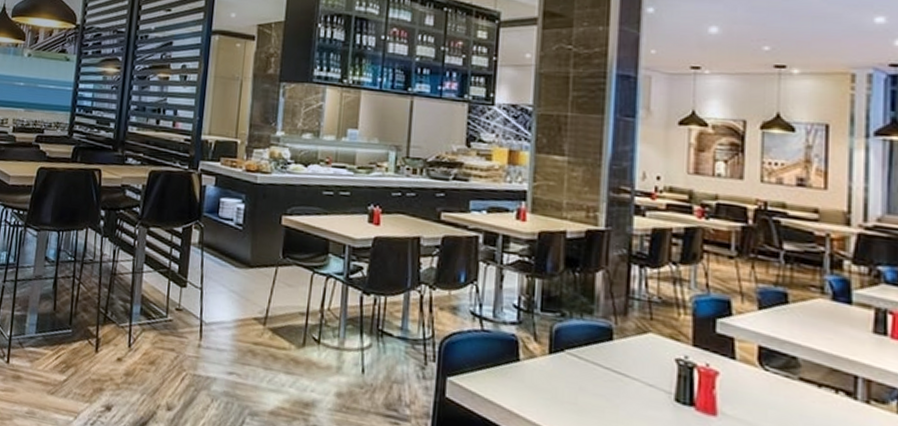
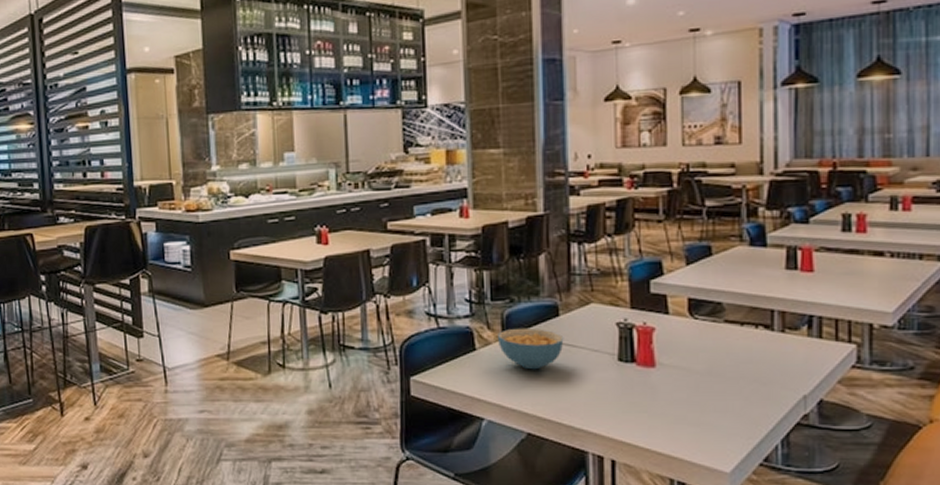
cereal bowl: none [543,344,616,394] -> present [497,327,564,370]

